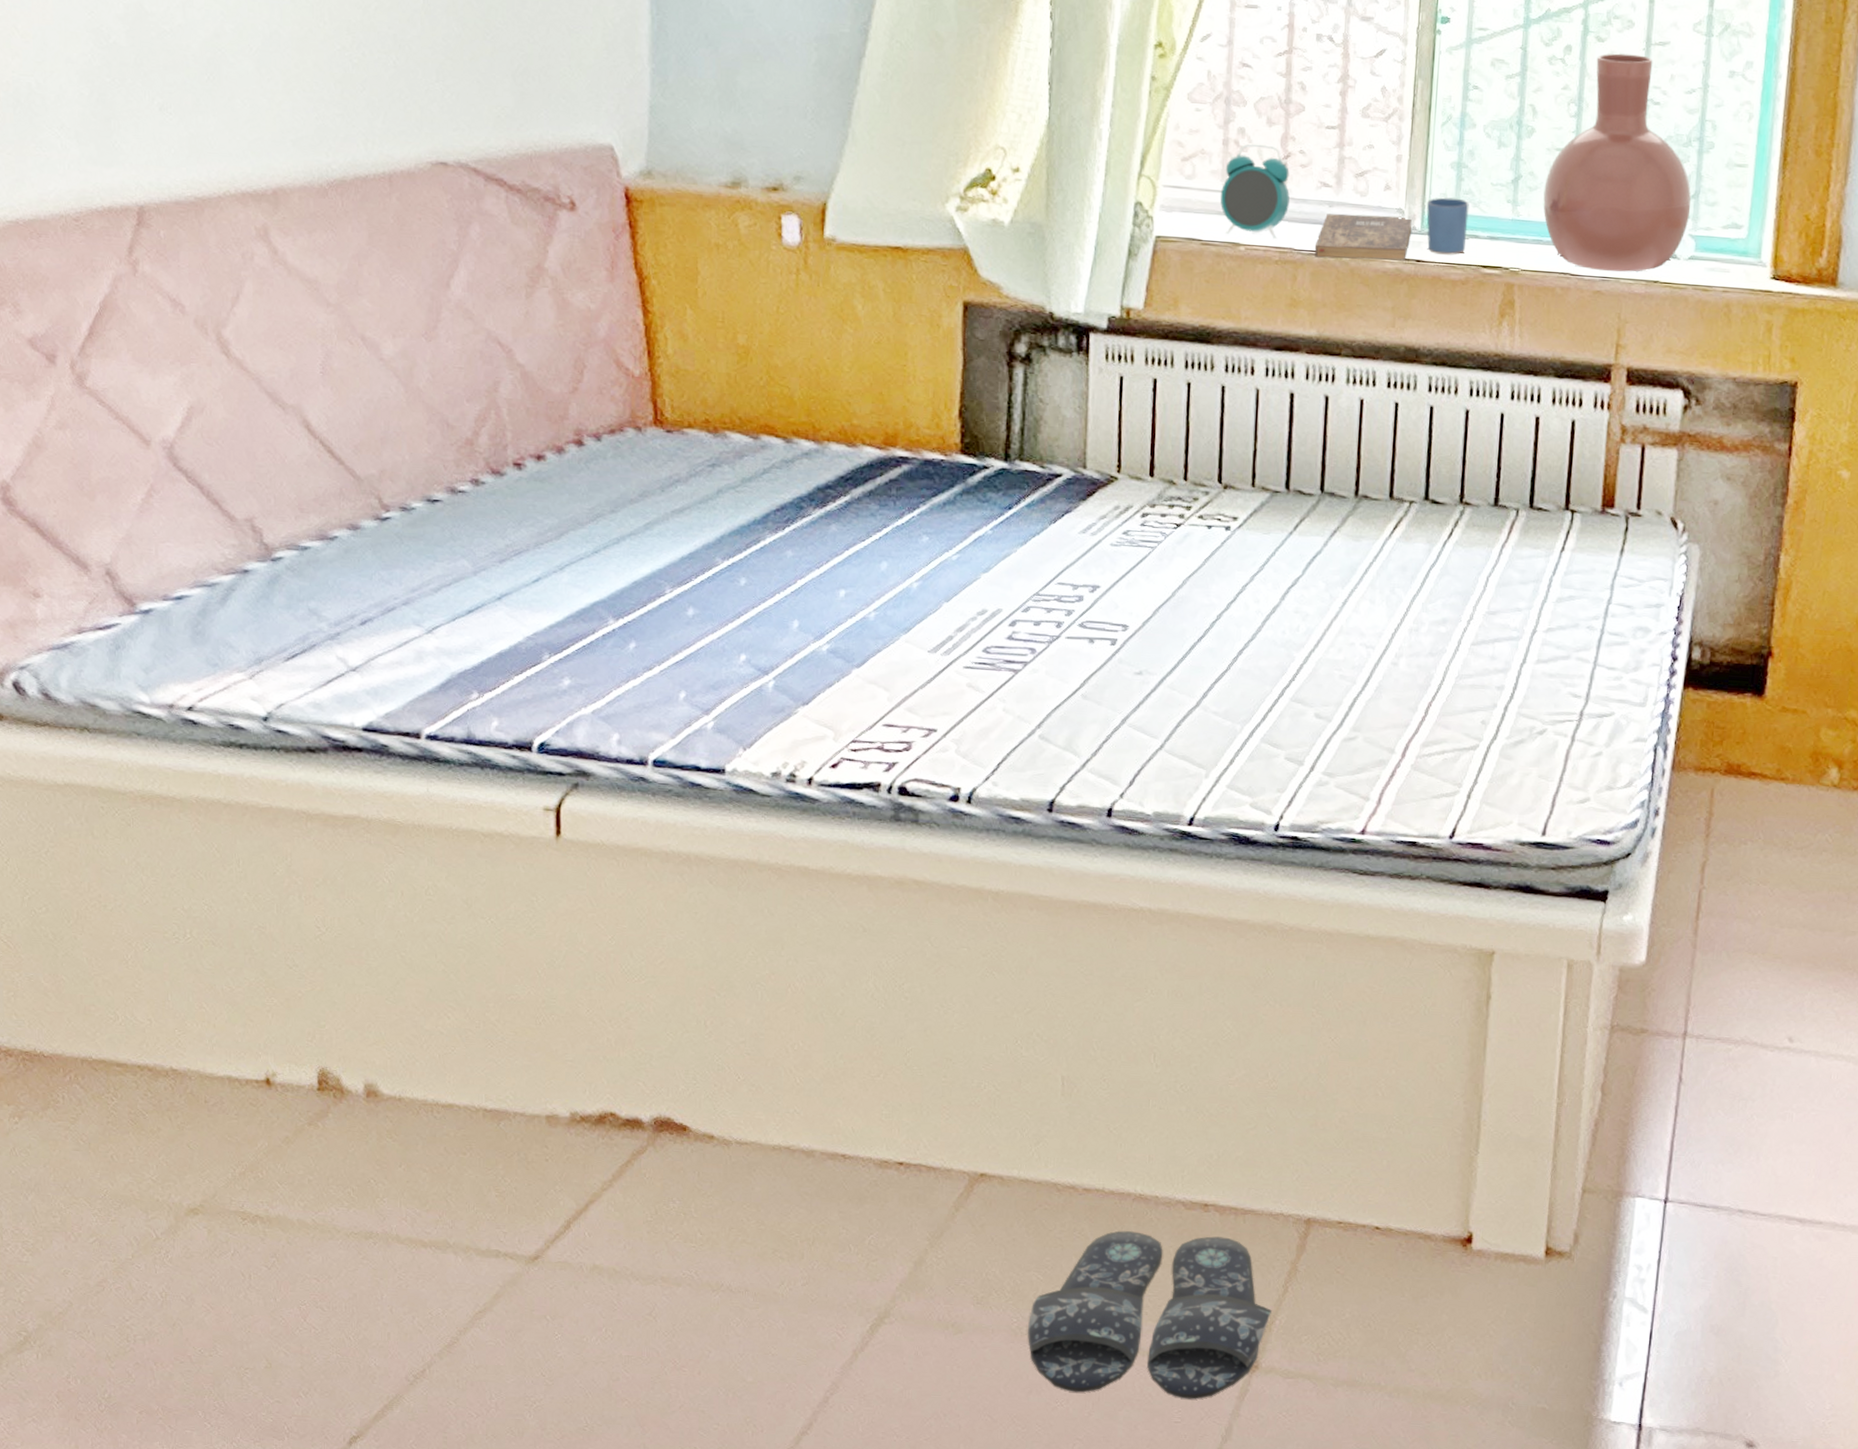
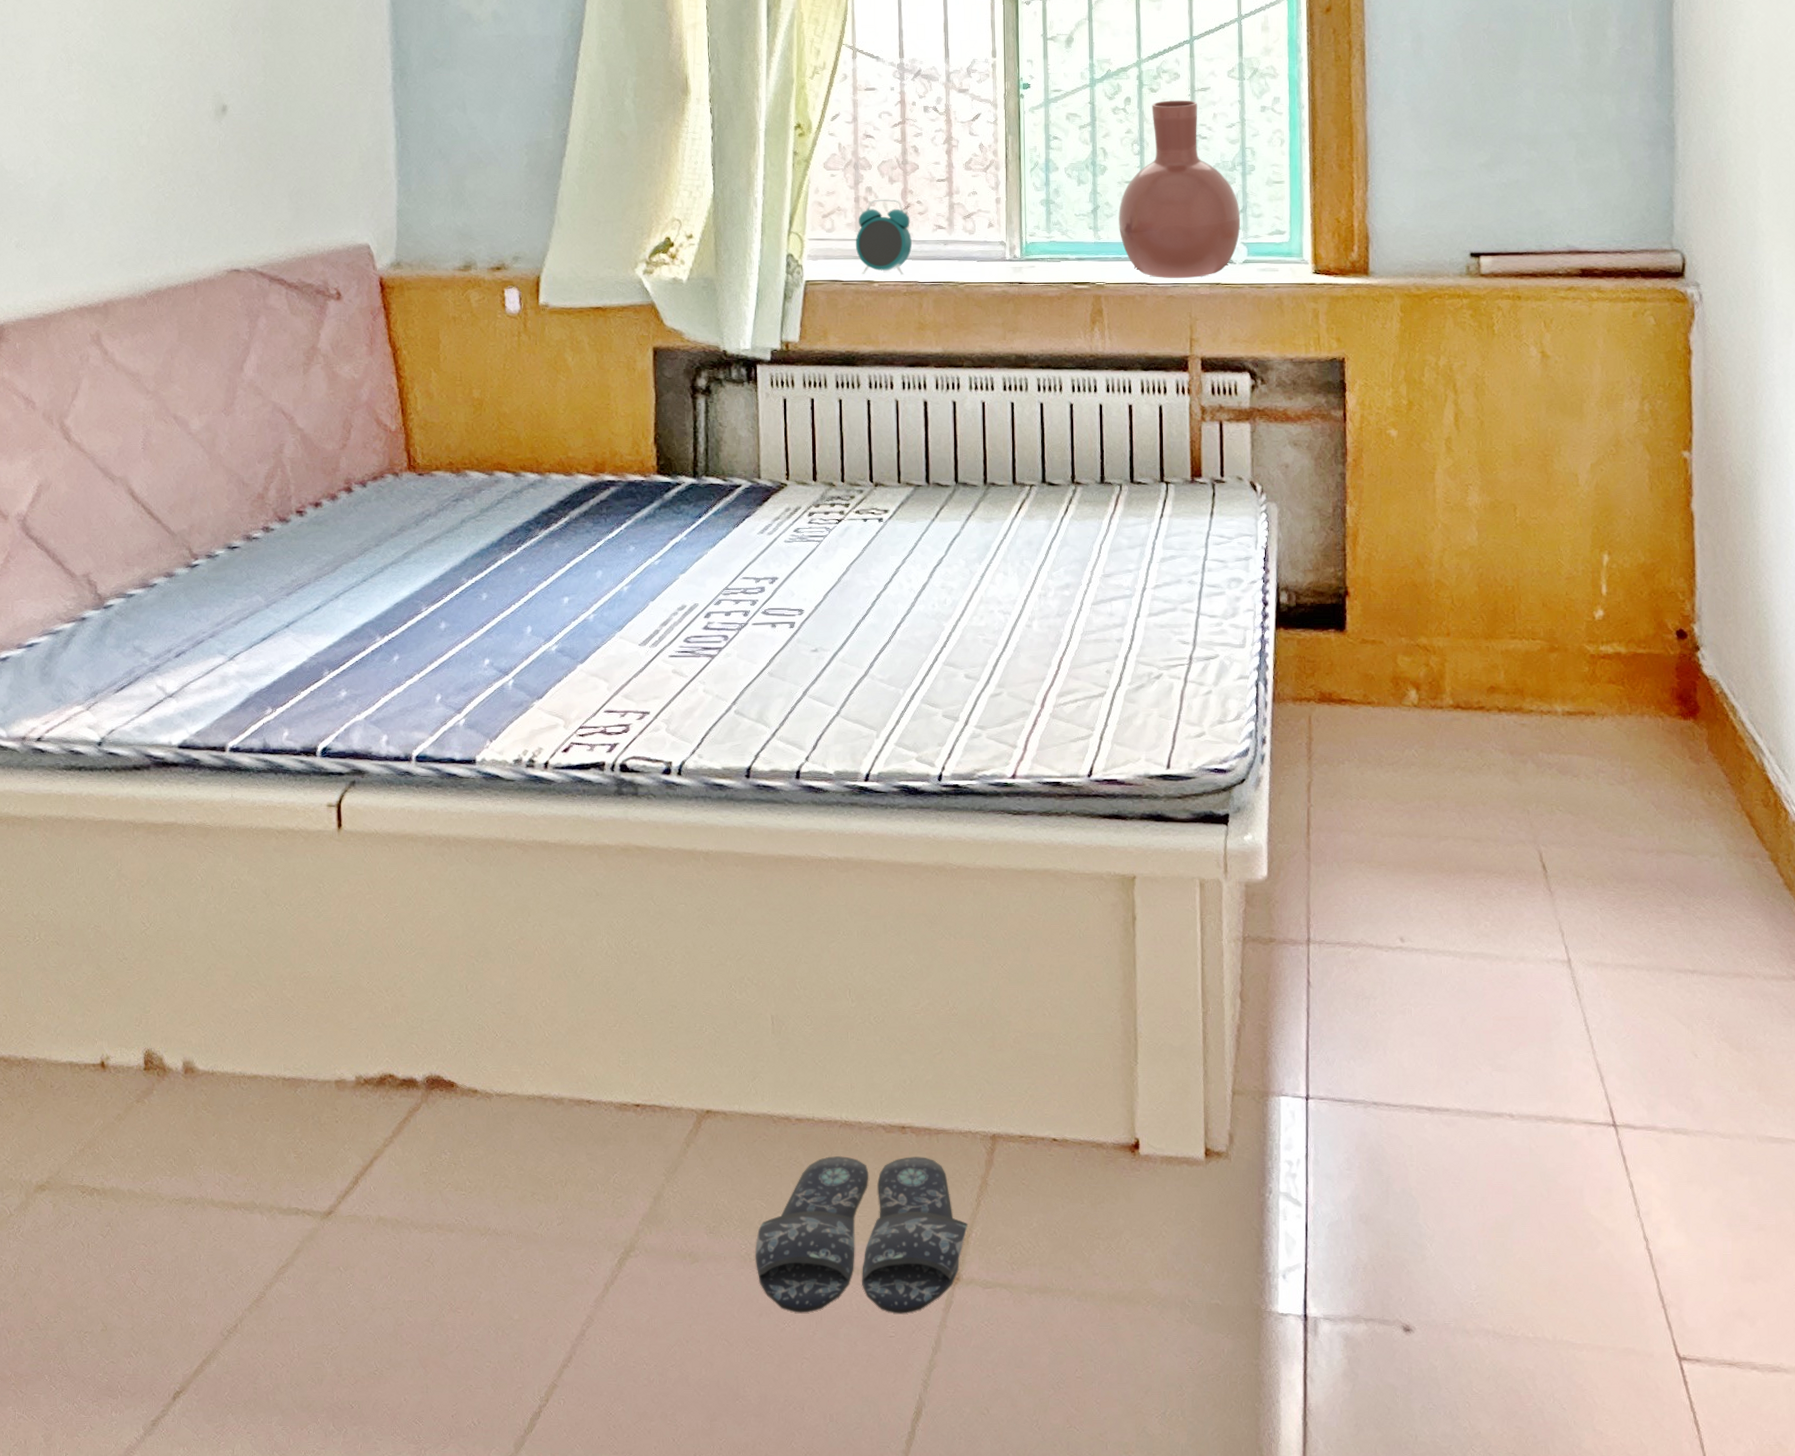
bible: present [1314,213,1413,261] -> none [935,248,1014,287]
mug: present [1426,197,1469,256] -> none [1024,229,1059,276]

